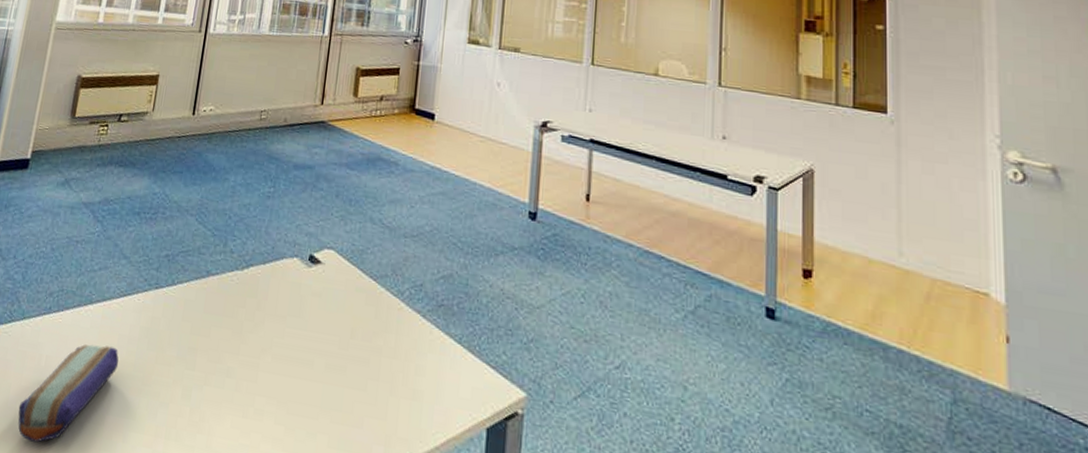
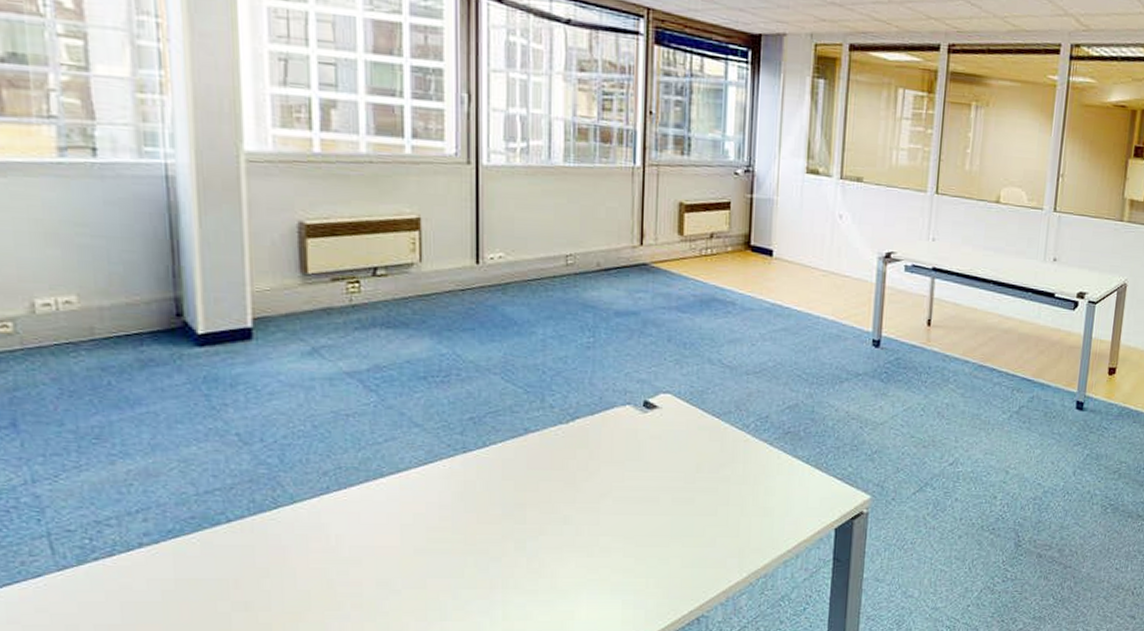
pencil case: present [18,344,119,443] -> none [312,515,432,617]

